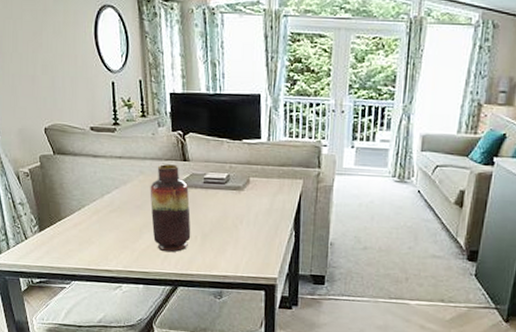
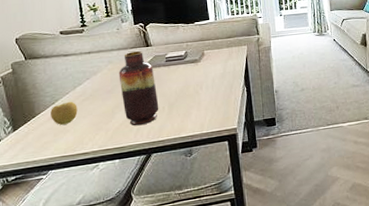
apple: none [76,210,104,235] -> present [51,101,78,125]

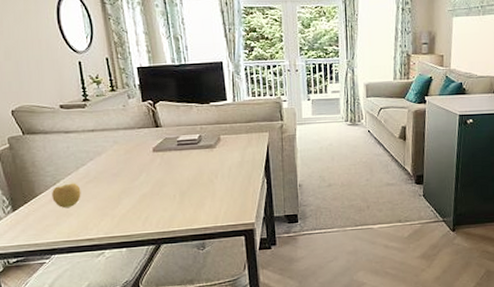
vase: present [118,51,159,126] -> none [125,132,170,214]

